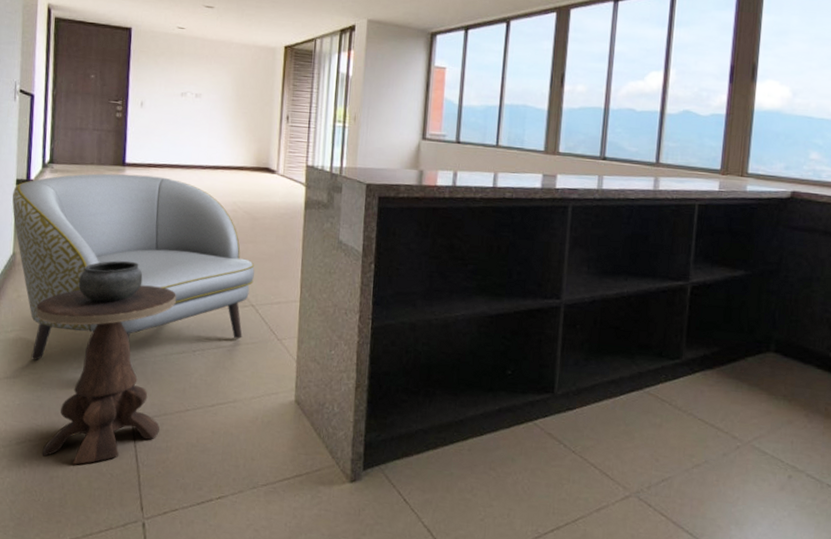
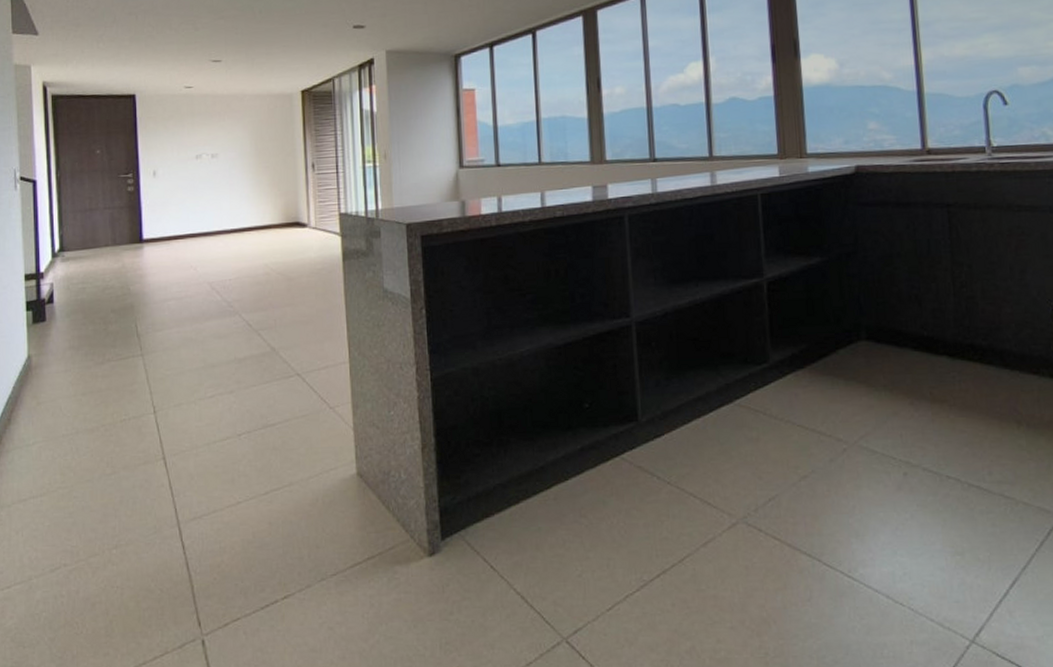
armchair: present [12,173,255,360] -> none [21,248,296,473]
side table: present [36,261,176,465] -> none [59,345,213,585]

